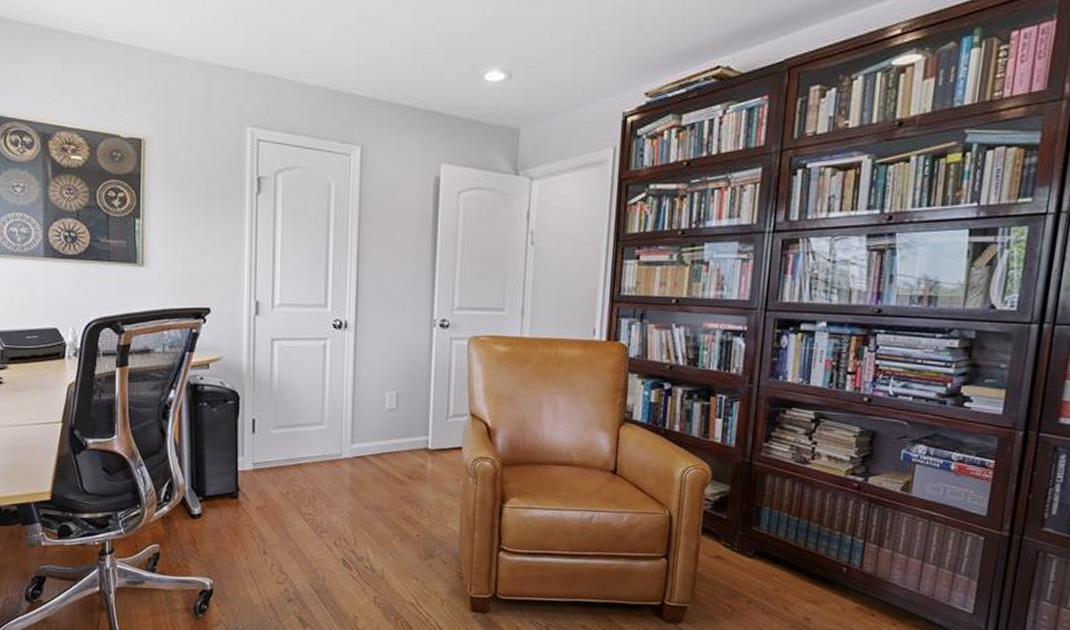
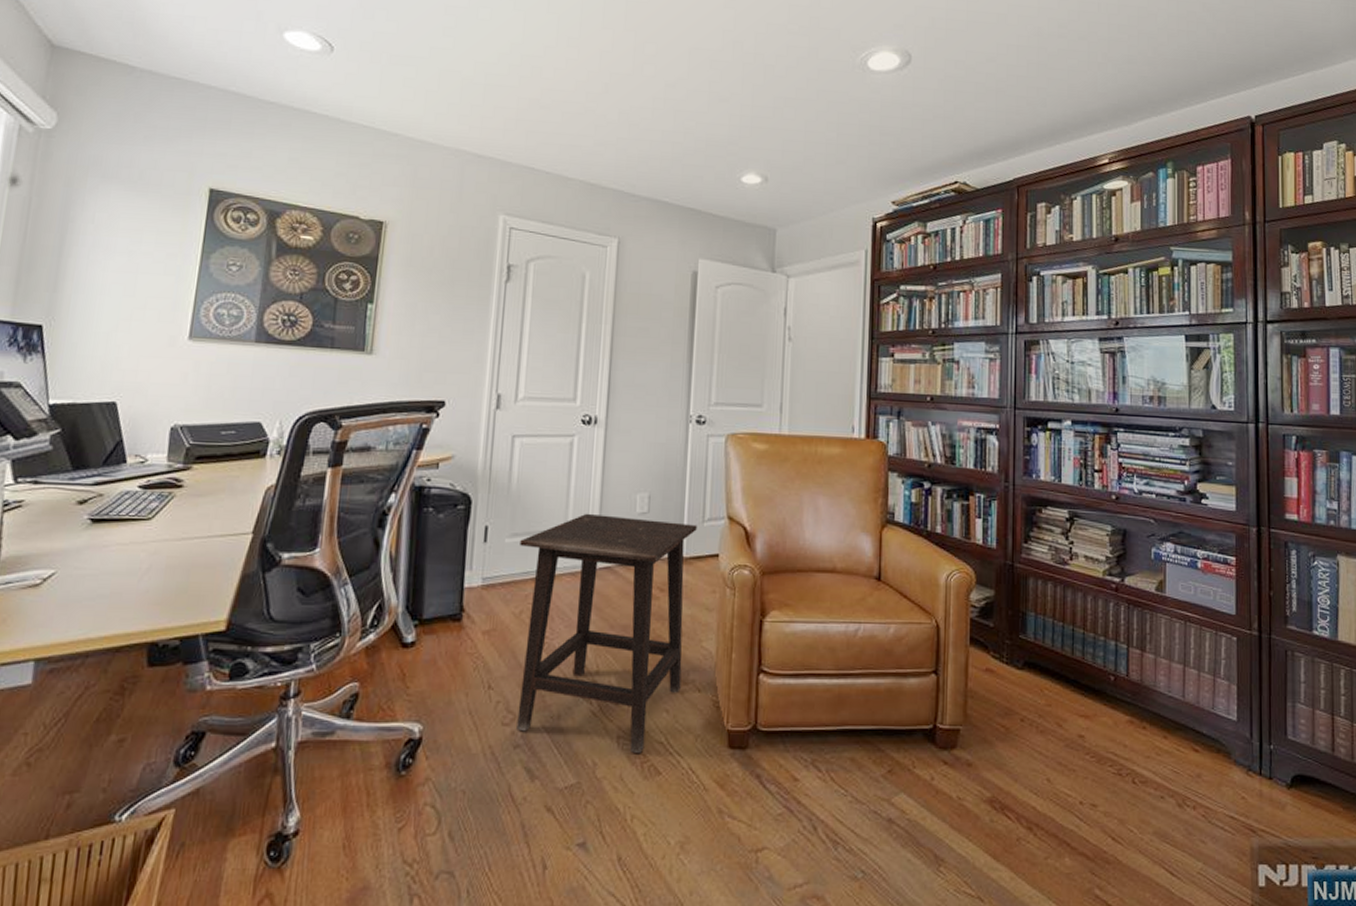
side table: none [283,409,442,612] -> present [516,513,697,754]

